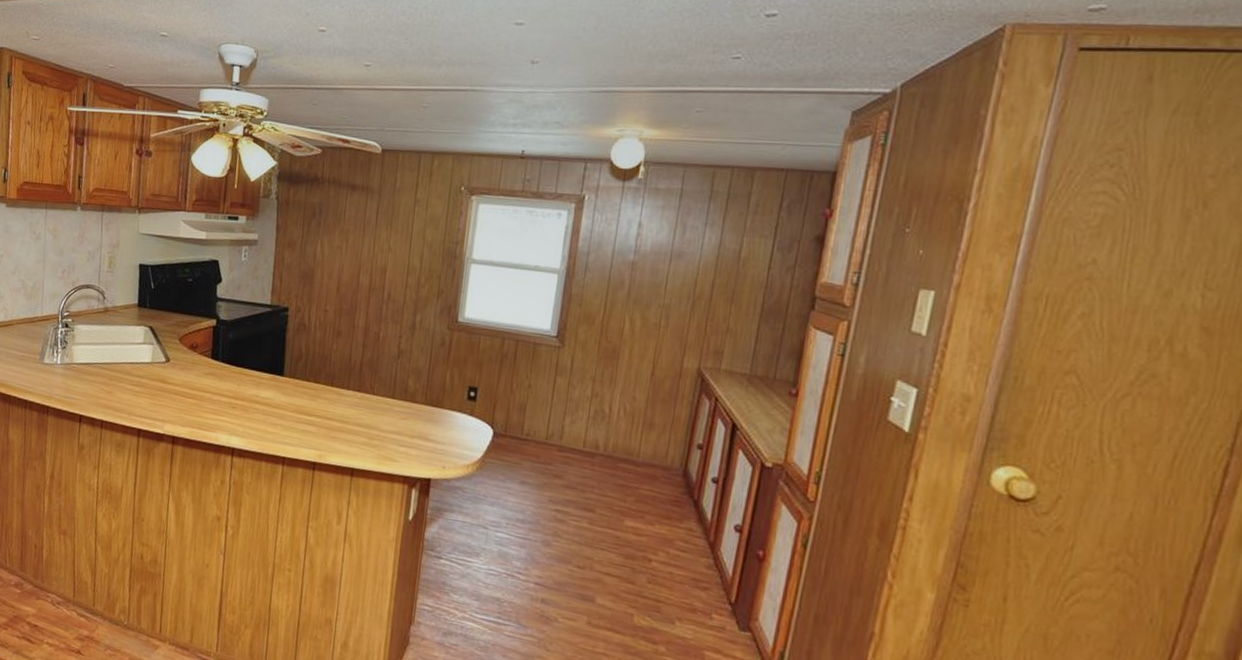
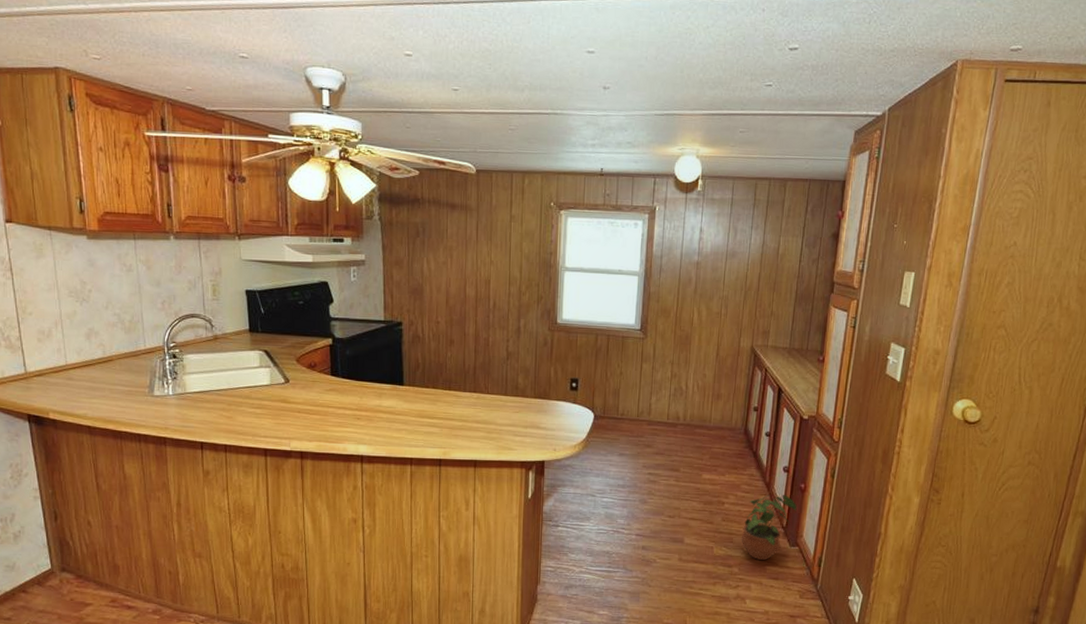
potted plant: none [671,558,752,643] -> present [741,494,797,560]

